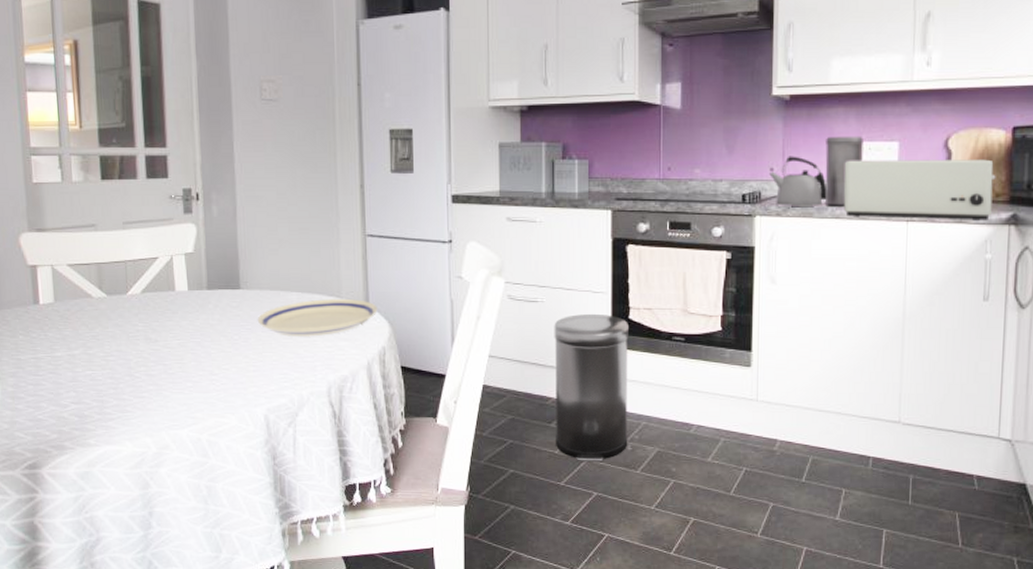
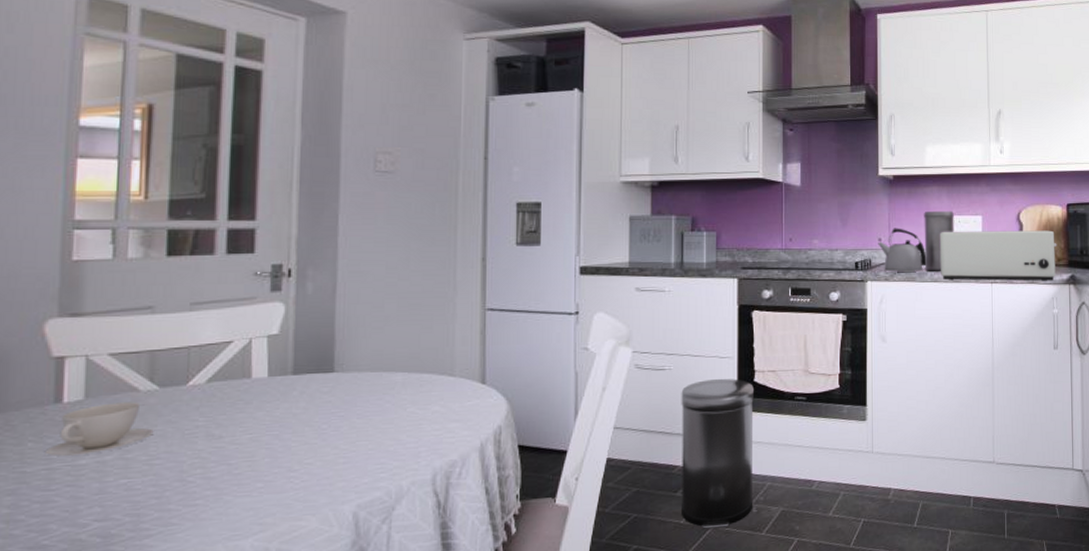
teacup: none [31,306,107,348] -> present [44,402,154,456]
plate: present [257,299,378,337] -> none [352,377,495,422]

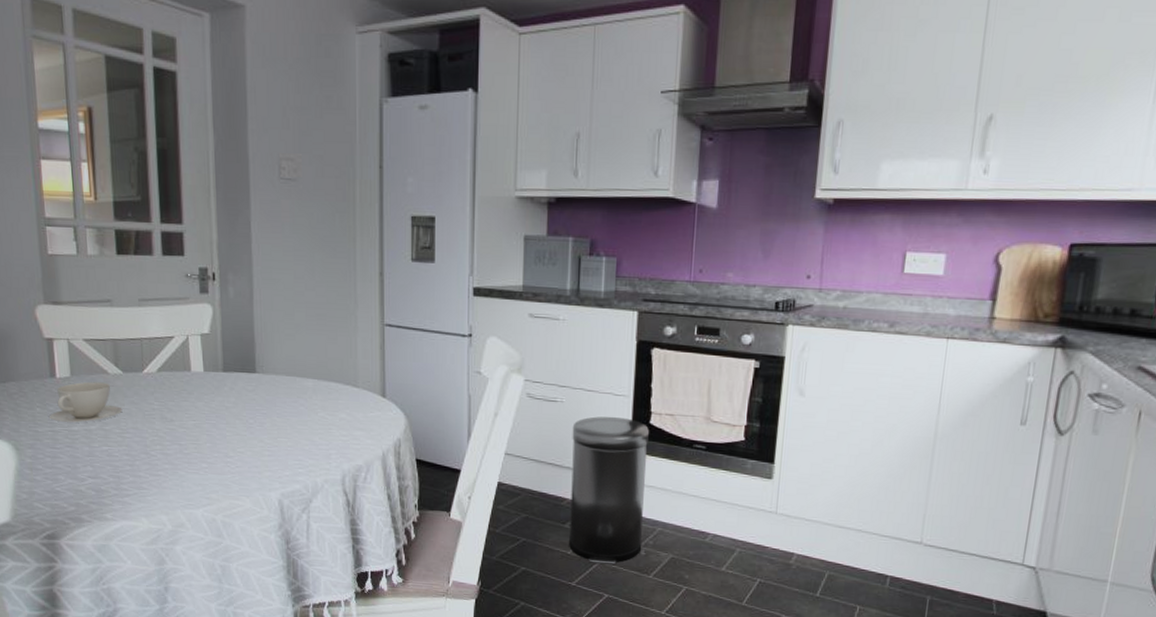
kettle: present [878,228,927,273] -> none [805,263,866,319]
canister: present [924,210,954,271] -> none [861,244,909,319]
toaster: present [939,230,1057,282] -> none [881,271,1047,343]

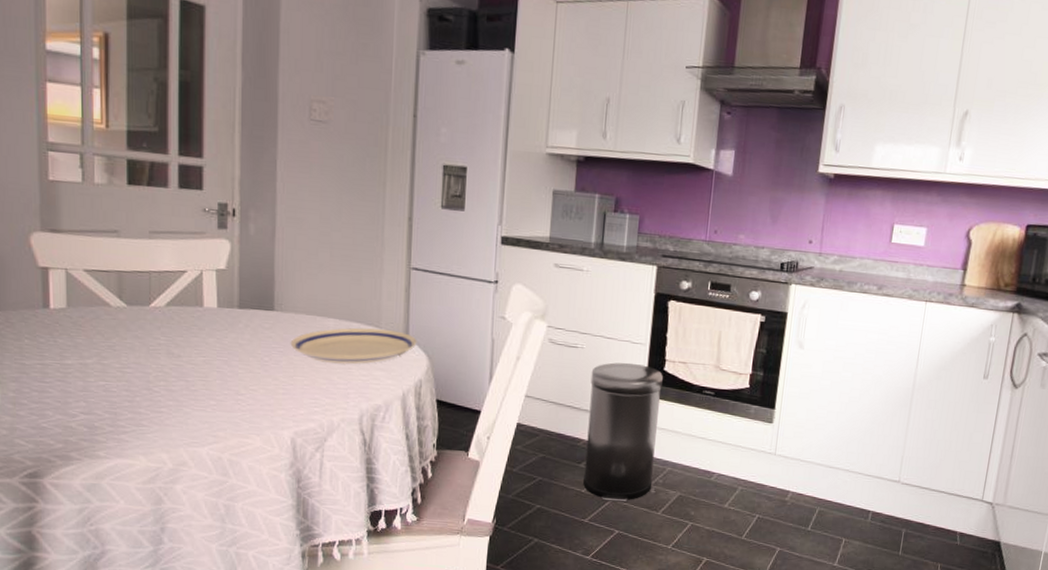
teacup: present [48,381,123,423] -> none [38,314,124,356]
plate: none [272,387,394,425] -> present [290,327,417,365]

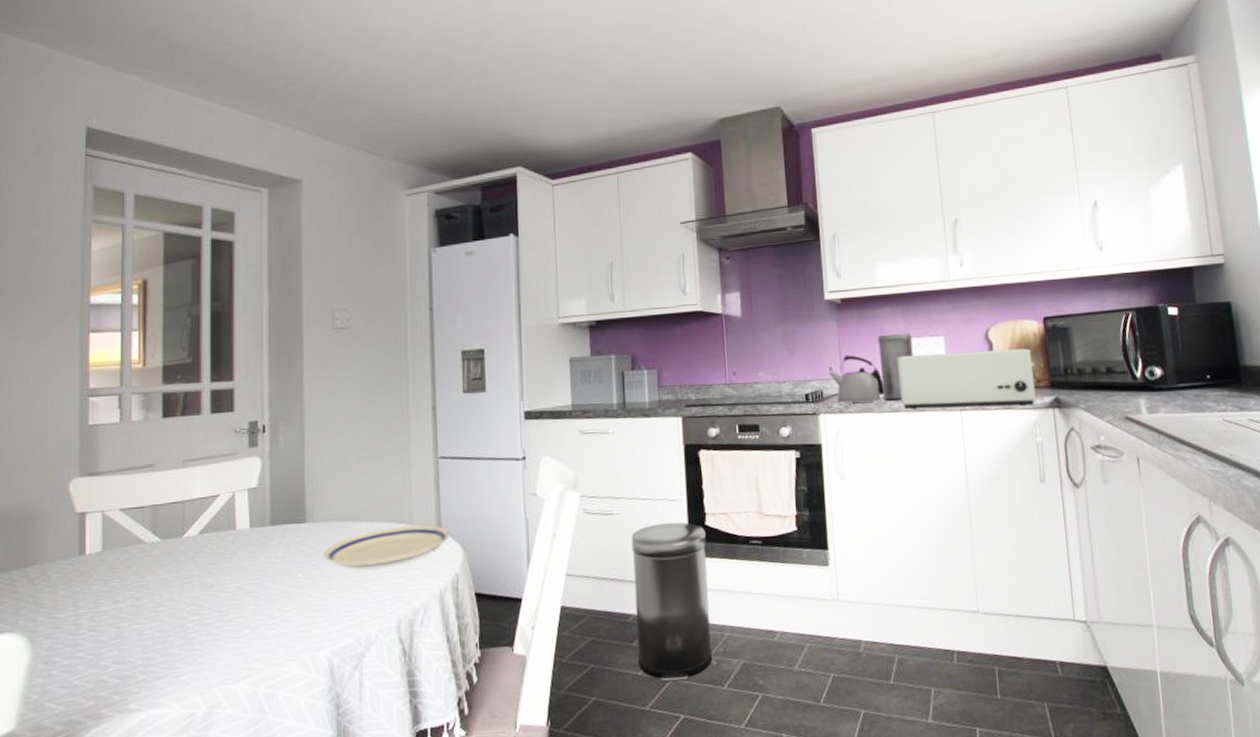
kettle: none [808,231,859,281] -> present [829,355,885,404]
canister: none [854,217,896,283] -> present [877,333,913,401]
toaster: none [871,240,1008,307] -> present [897,348,1036,410]

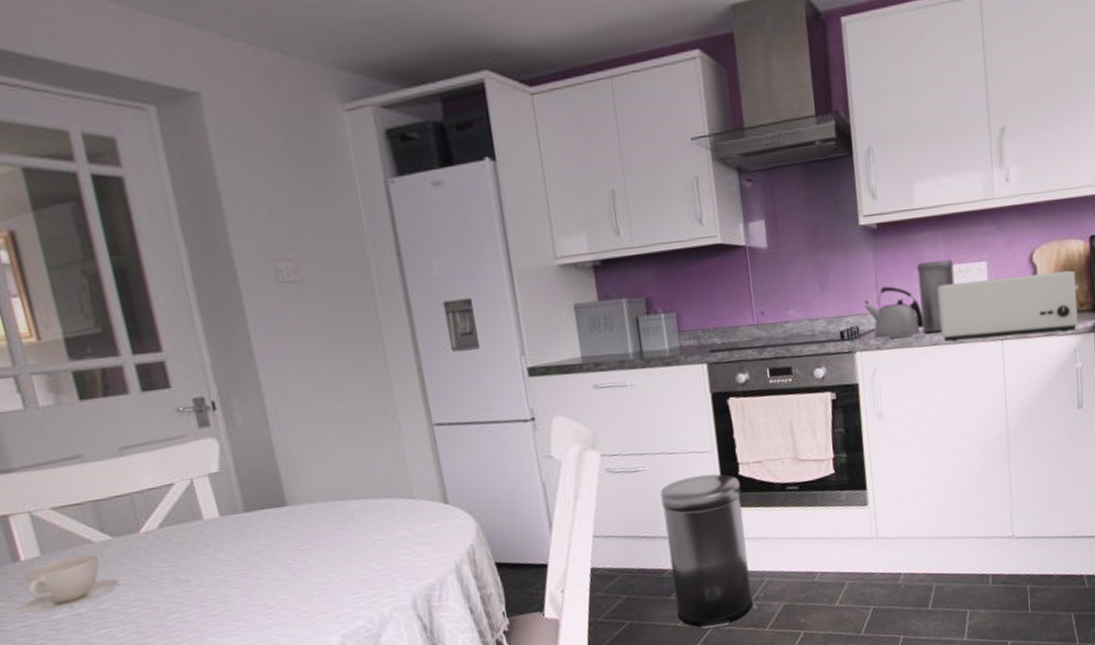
teacup: none [73,553,158,604] -> present [18,553,120,614]
plate: present [323,525,450,570] -> none [313,497,459,552]

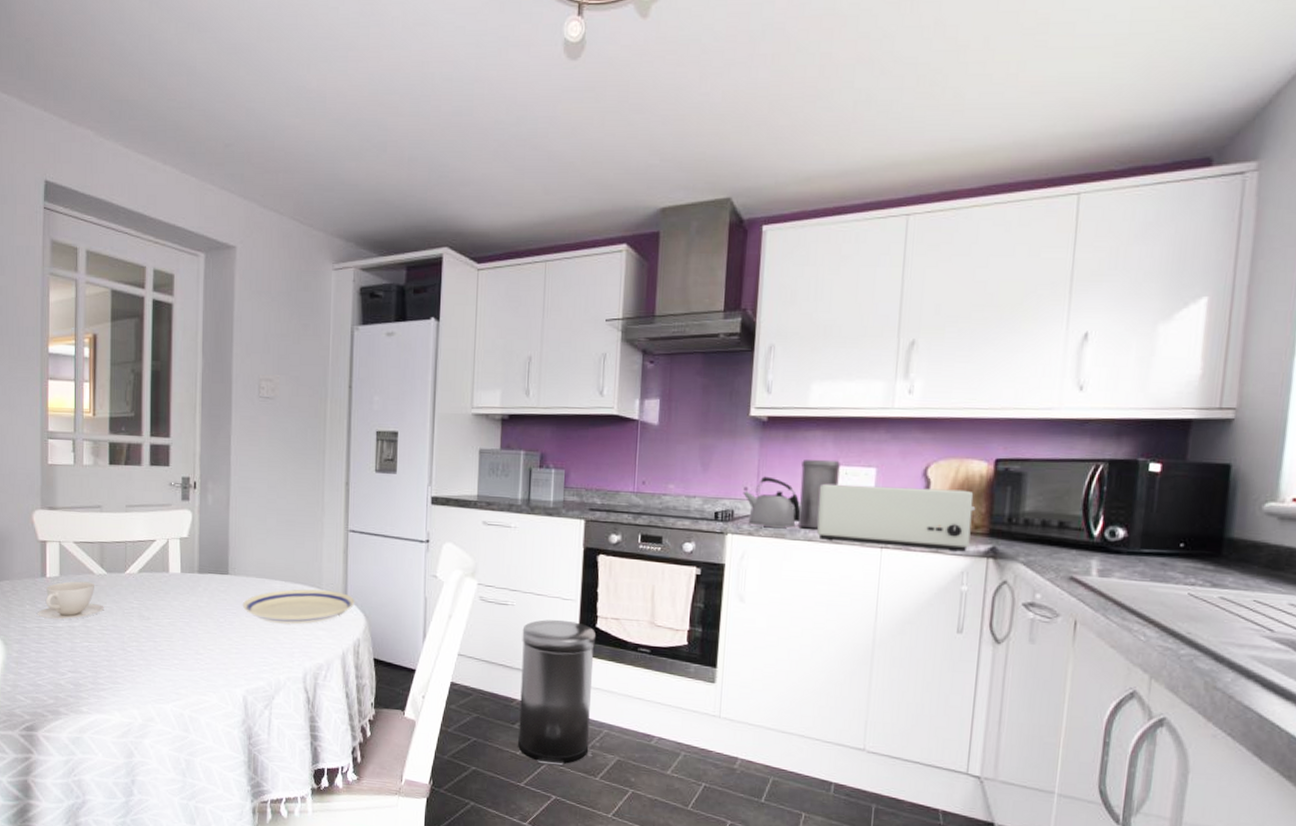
plate: none [313,497,459,552] -> present [242,589,355,625]

